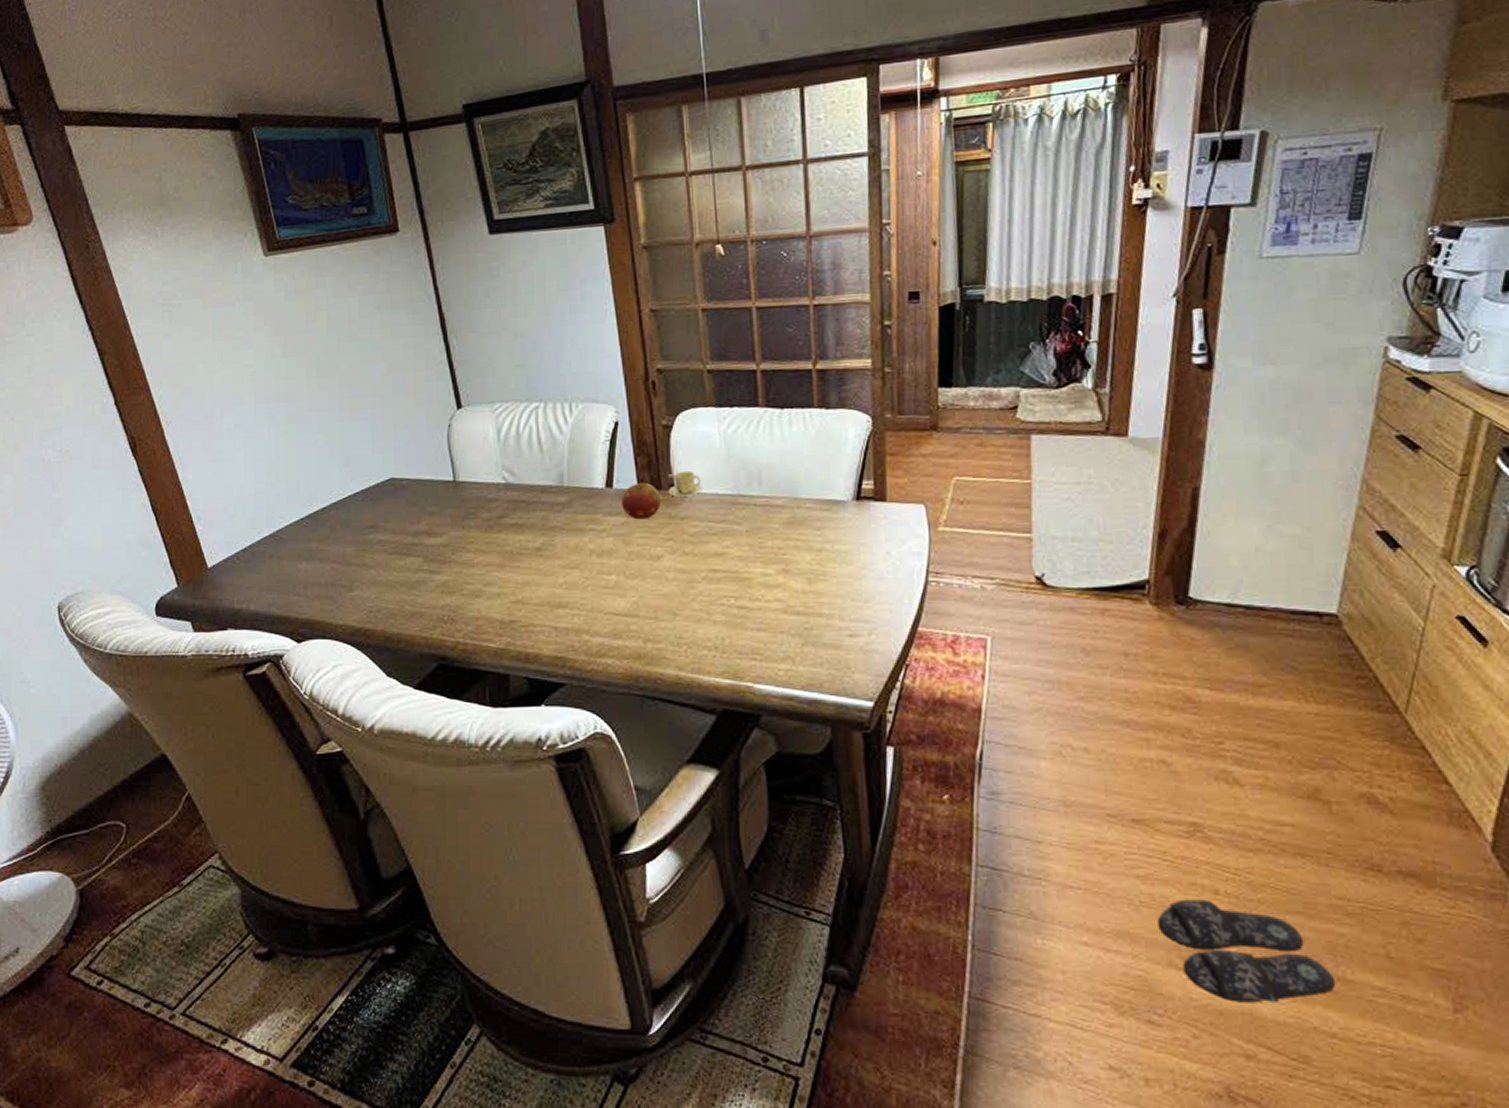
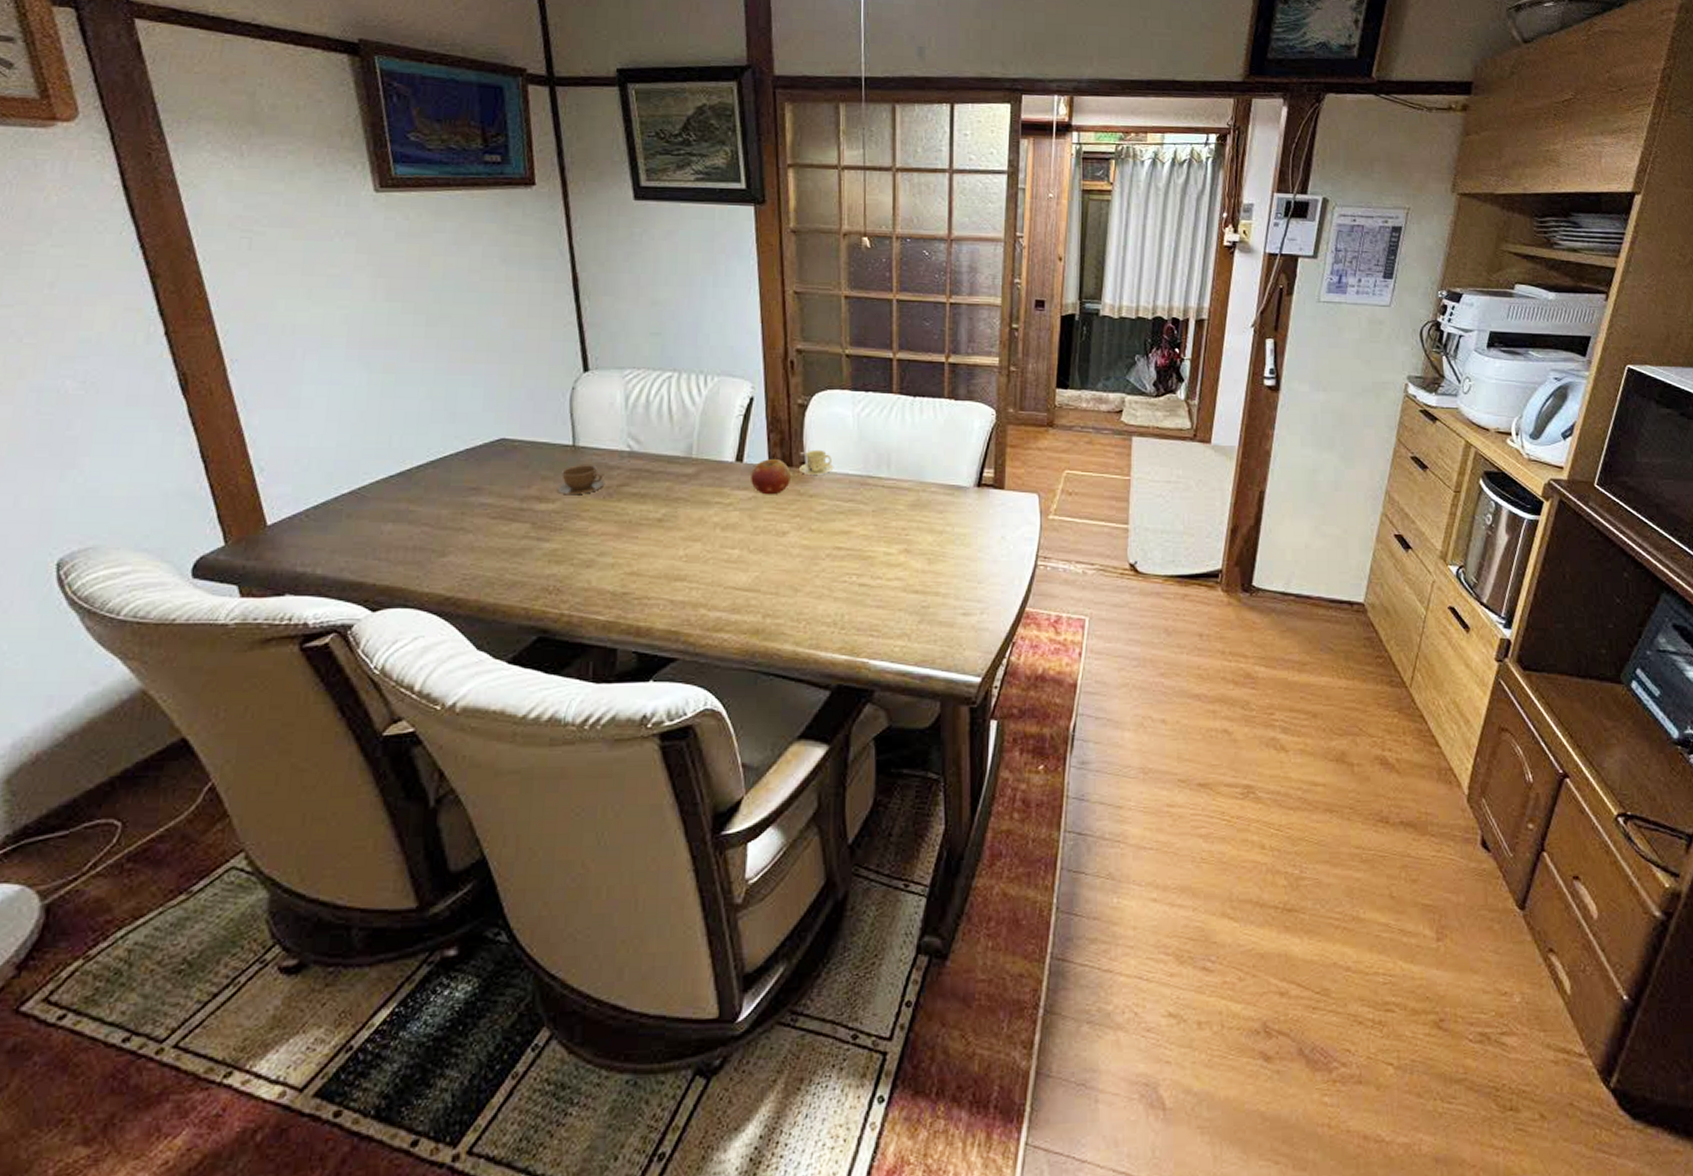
teacup: none [444,497,486,528] -> present [558,463,605,494]
slippers: present [1157,899,1336,1003] -> none [1215,854,1352,945]

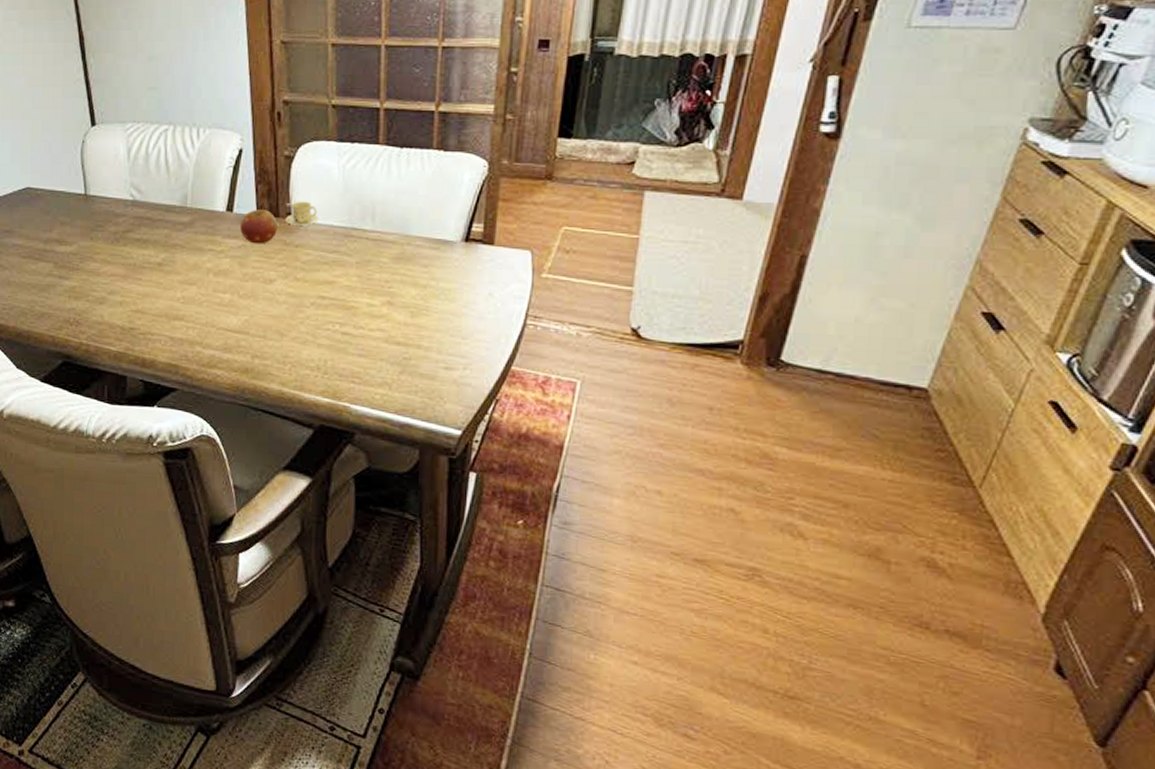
teacup: present [558,463,605,494] -> none [74,211,113,238]

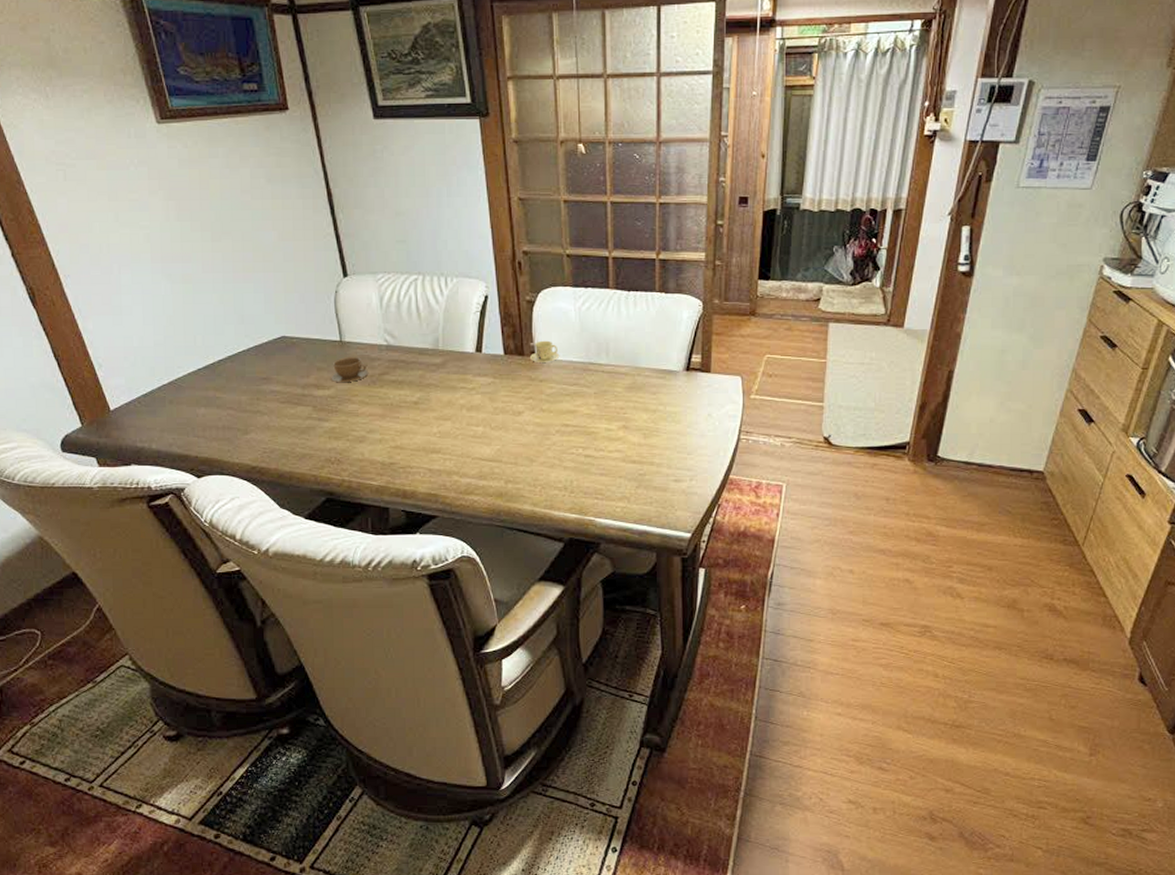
teacup: none [74,211,113,238] -> present [331,356,369,382]
fruit: present [240,210,277,244] -> none [489,350,523,381]

